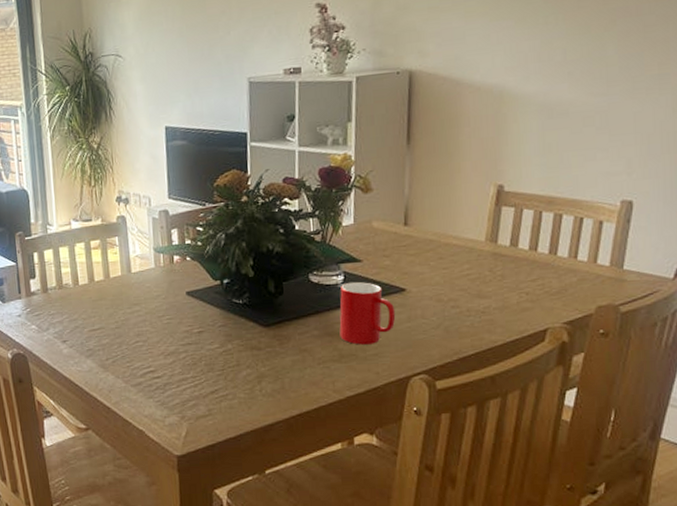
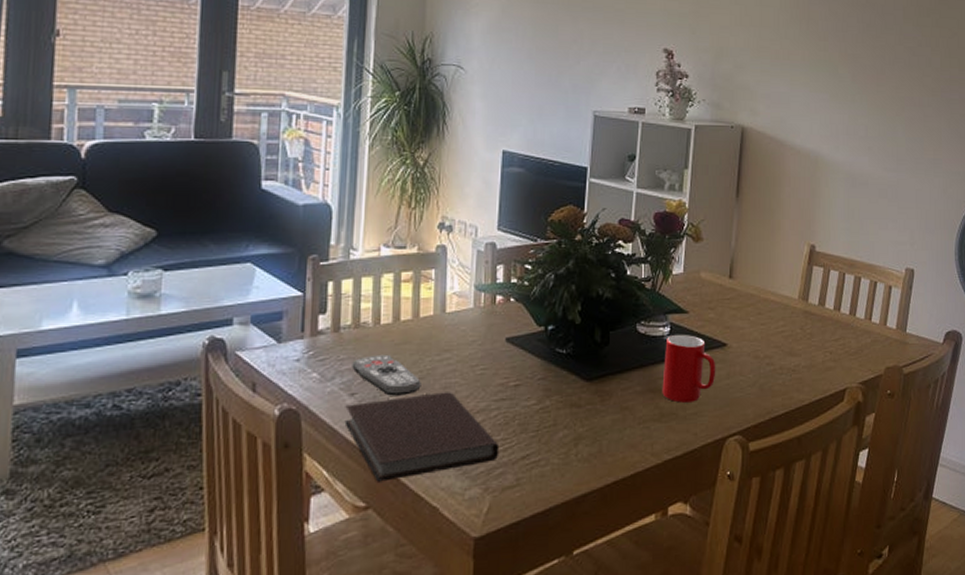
remote control: none [60,309,118,342] -> present [352,354,421,396]
notebook: none [60,338,191,410] -> present [344,392,500,482]

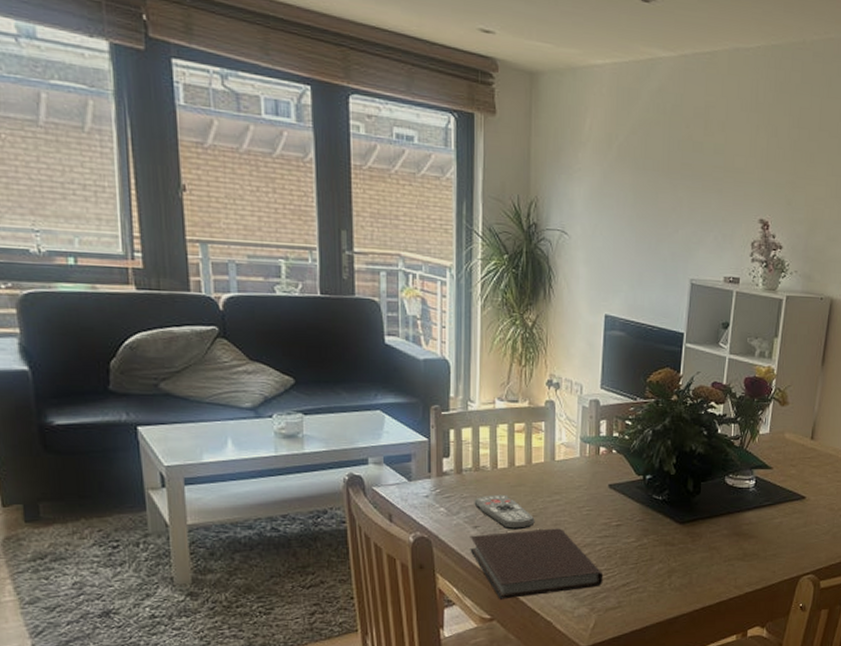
cup: present [662,334,716,403] -> none [746,487,795,545]

